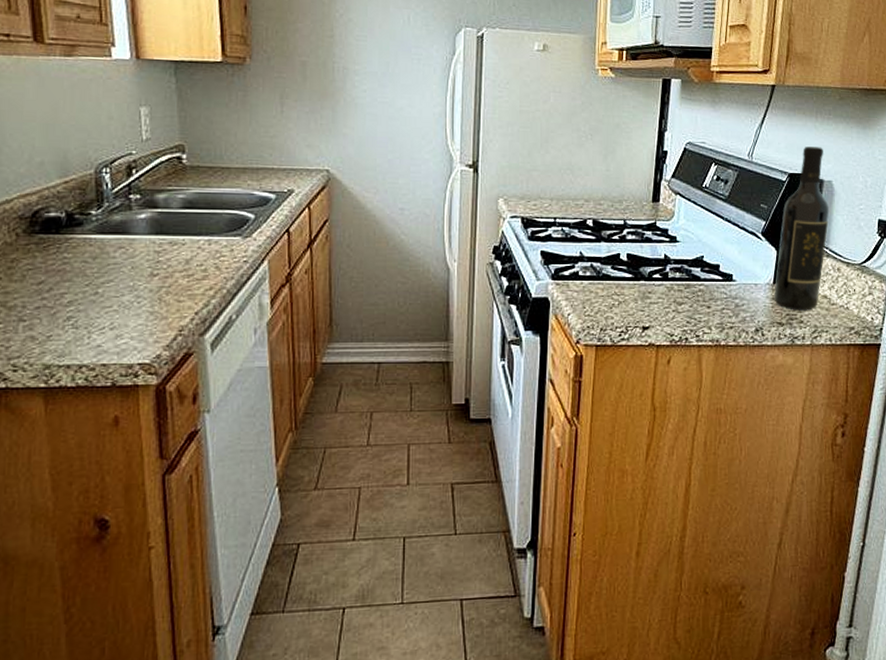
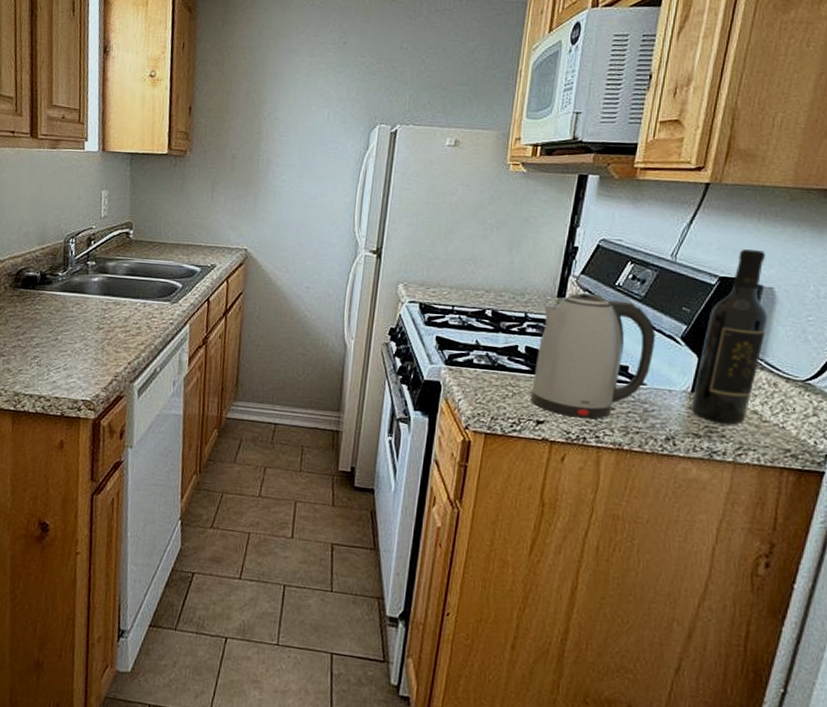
kettle: none [636,196,740,320] -> present [531,292,655,419]

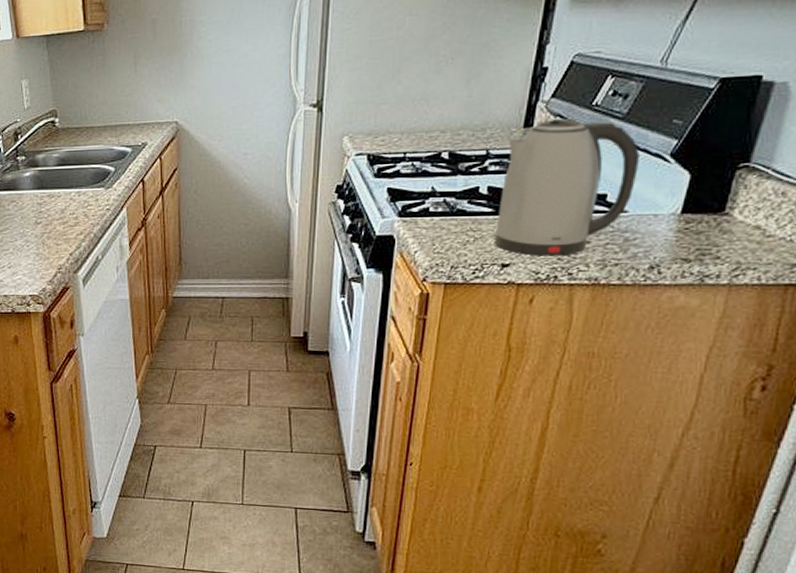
wine bottle: present [690,249,769,424] -> none [679,39,780,243]

